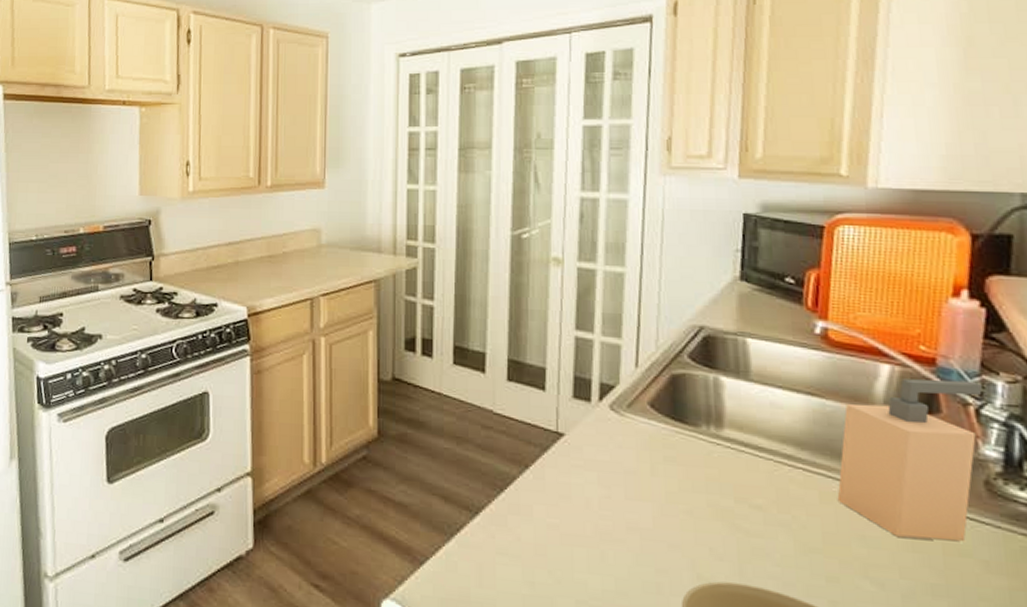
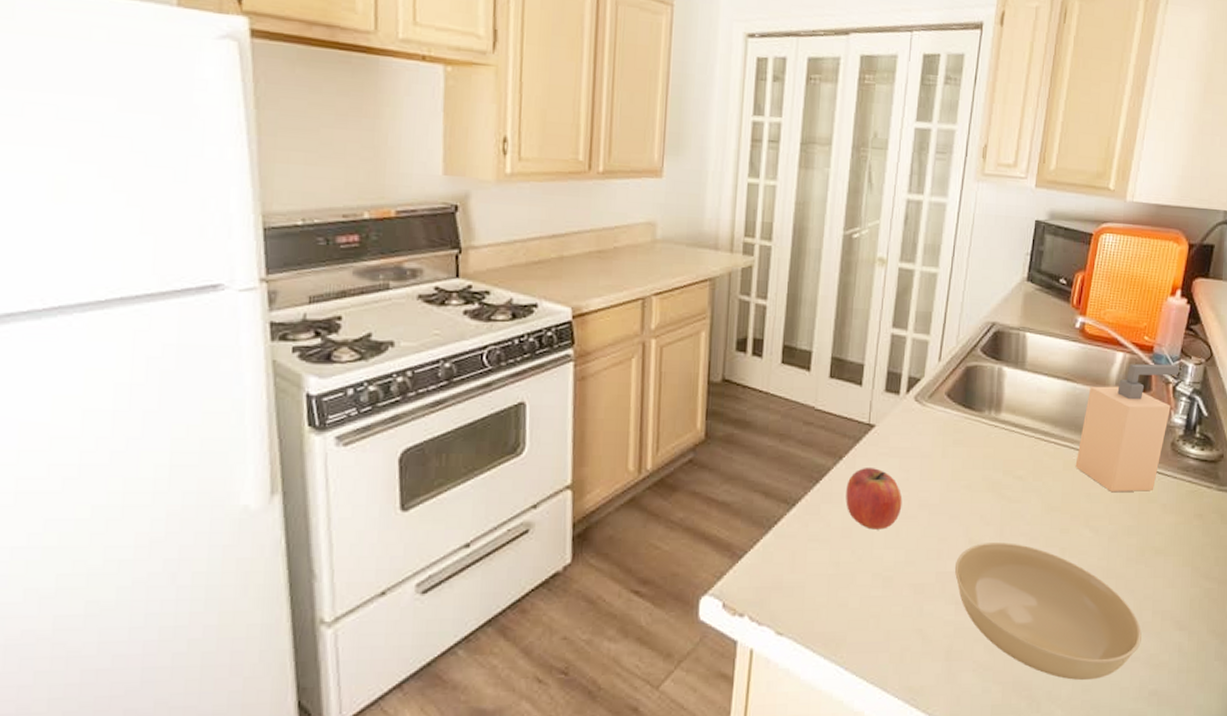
fruit: none [536,479,606,551] -> present [846,467,903,530]

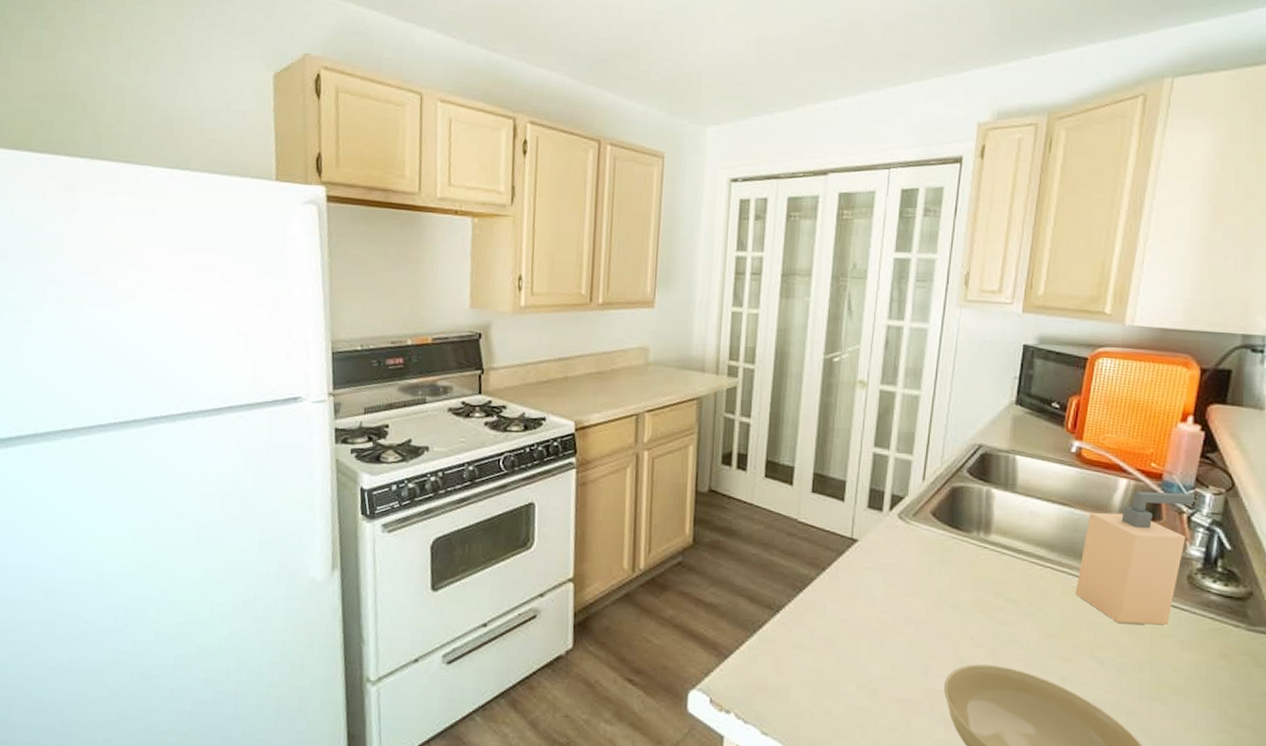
fruit: present [846,467,903,530] -> none [829,579,887,642]

